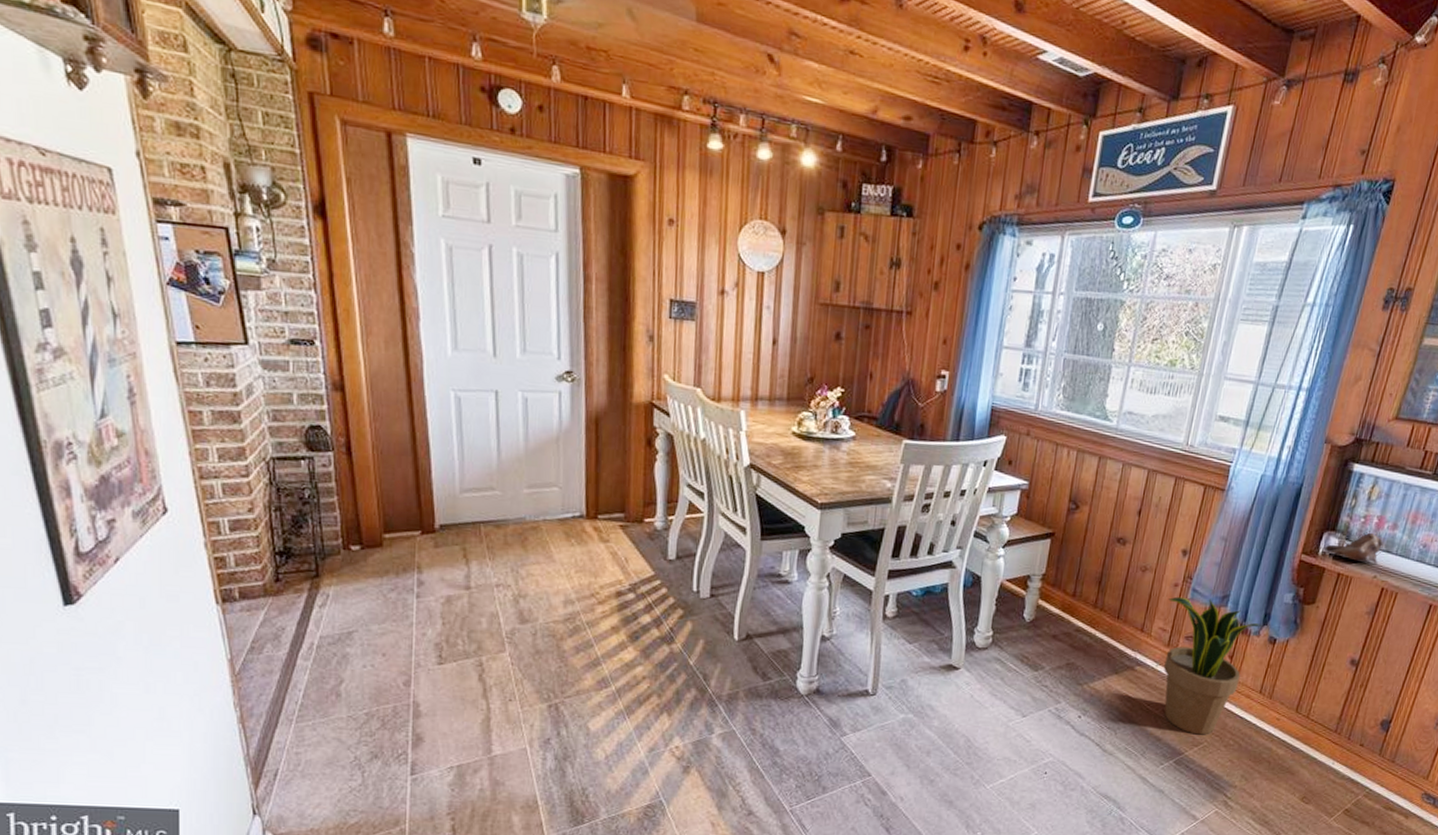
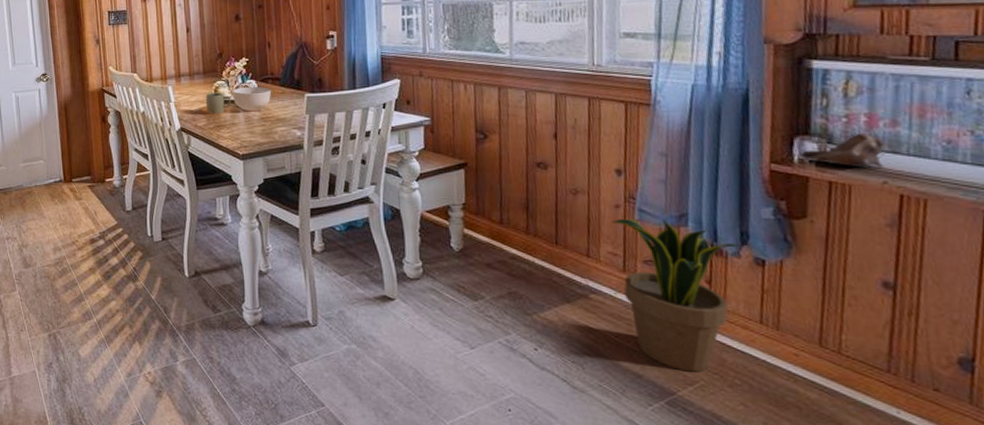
mug: none [784,424,817,453] -> present [205,92,231,115]
bowl: none [818,422,866,455] -> present [232,86,272,112]

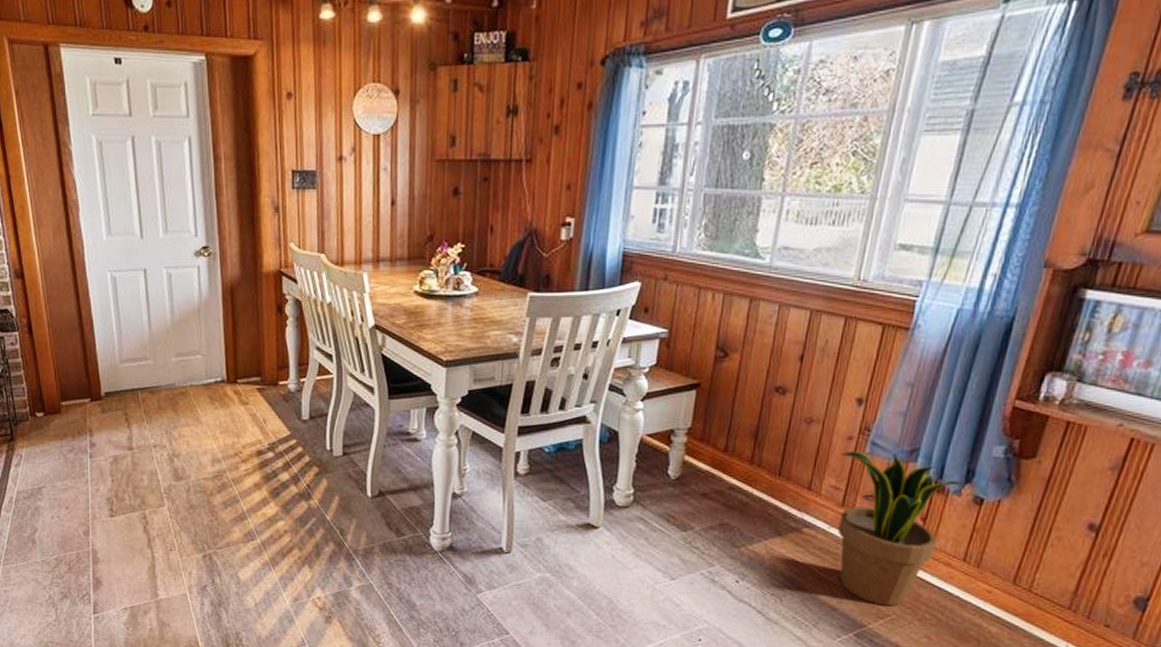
mug: present [205,92,231,115] -> none [407,283,439,312]
bowl: present [232,86,272,112] -> none [440,279,489,311]
seashell: present [800,131,886,168] -> none [1047,370,1133,410]

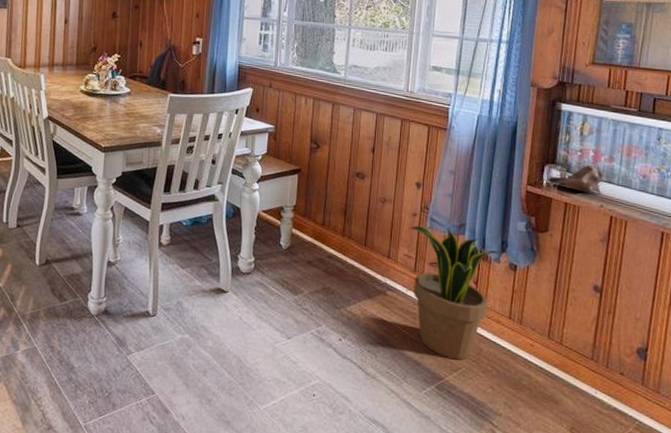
seashell: none [1047,370,1133,410] -> present [548,163,604,194]

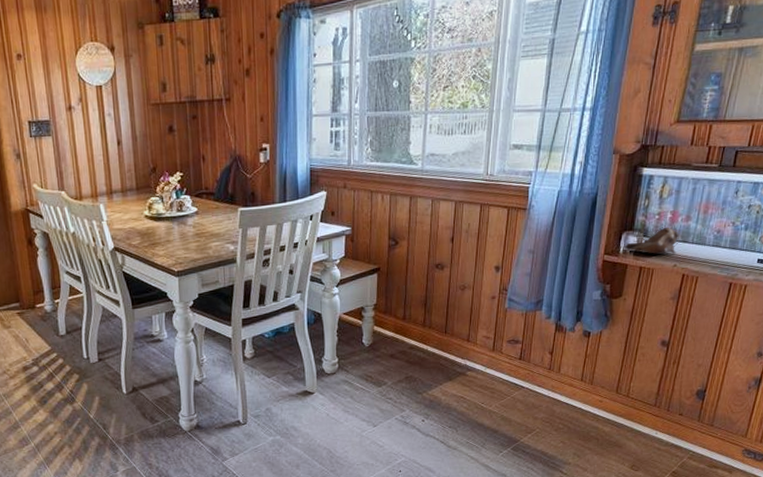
potted plant: present [409,225,501,360] -> none [488,305,576,424]

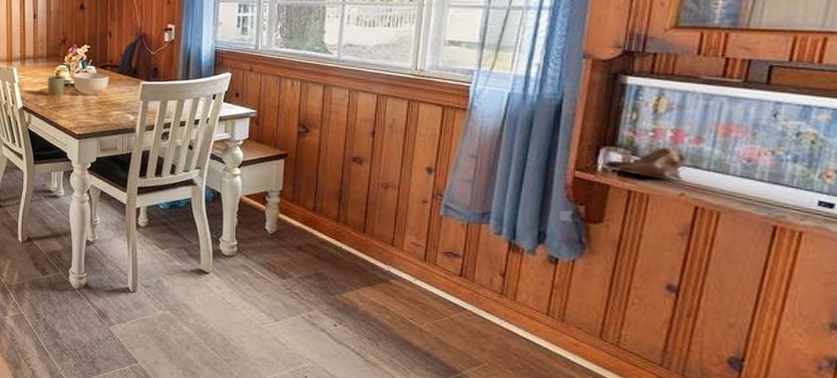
mug: none [139,209,166,233] -> present [47,75,71,97]
bowl: none [166,201,206,228] -> present [72,71,110,96]

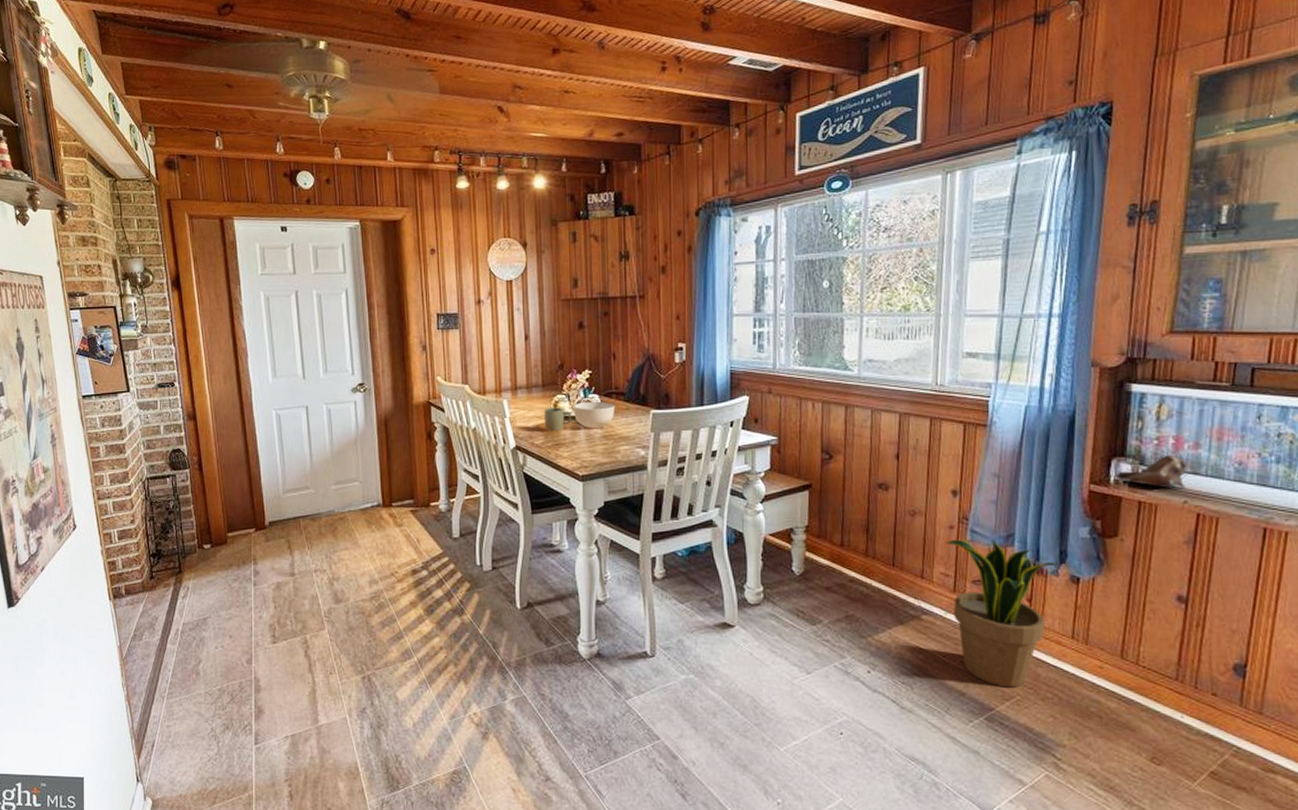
potted plant: none [418,213,537,355] -> present [945,539,1059,688]

